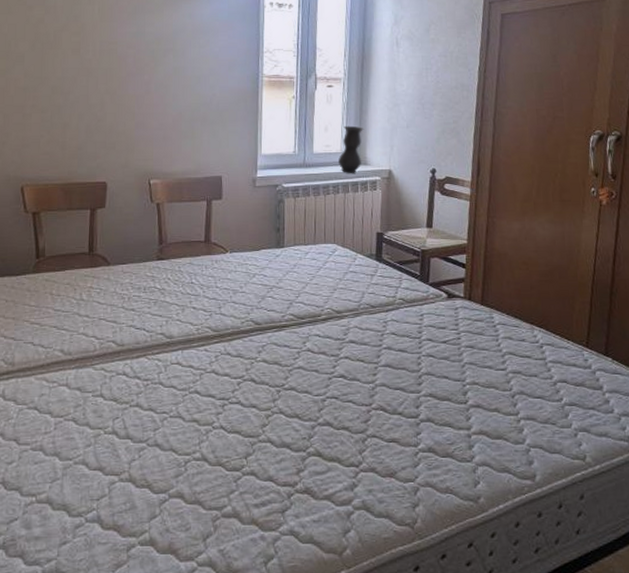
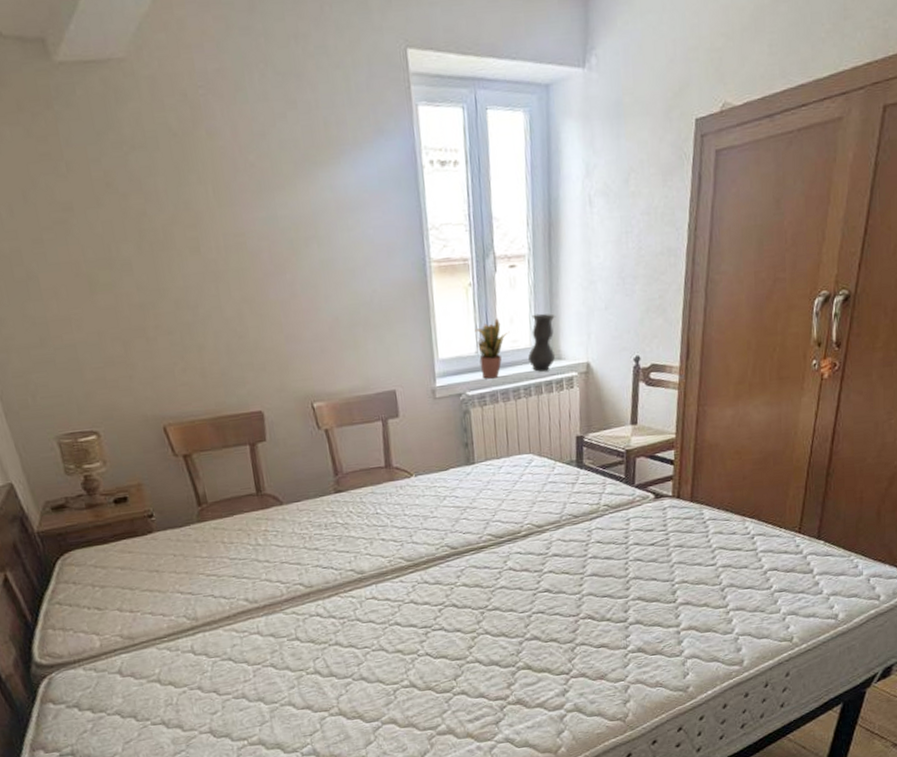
potted plant: none [294,126,324,175] -> present [475,318,510,379]

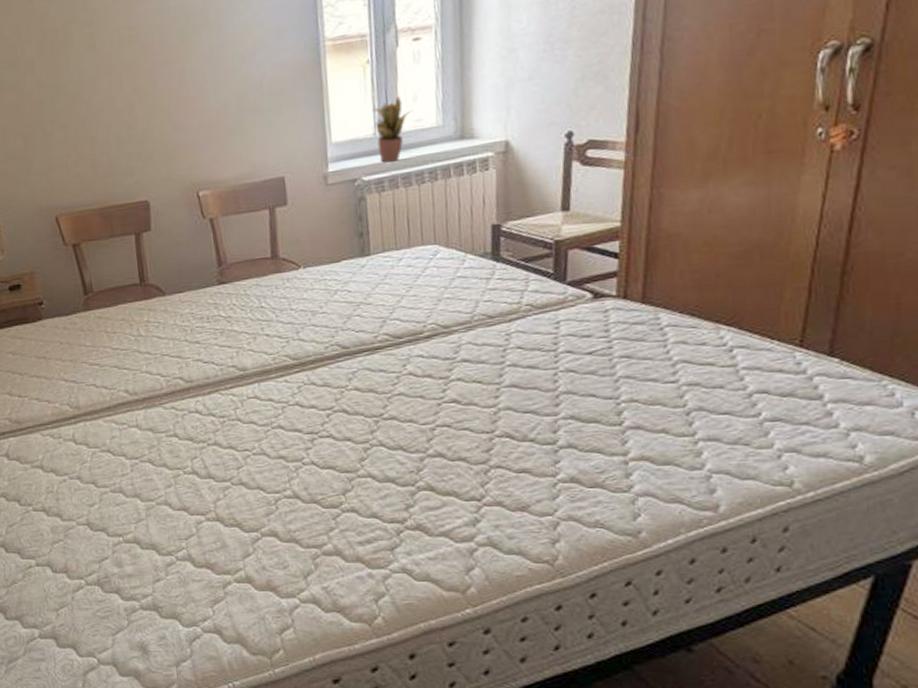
vase: present [528,313,556,372] -> none [434,88,468,153]

